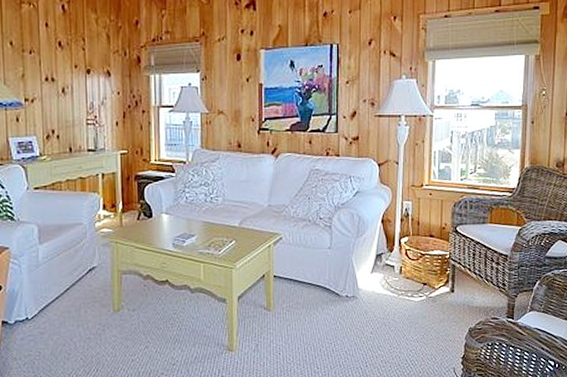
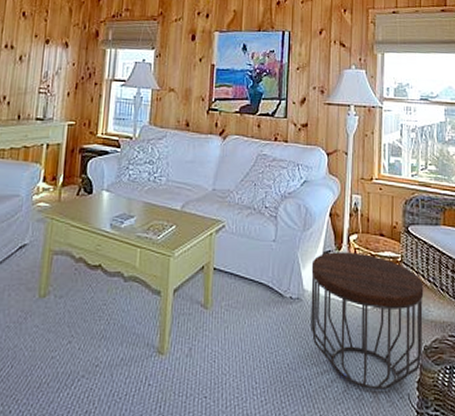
side table: none [365,253,470,367] -> present [311,252,424,391]

